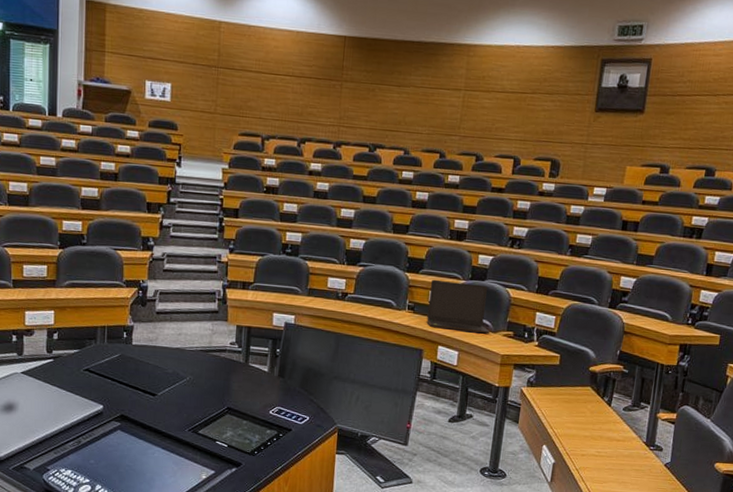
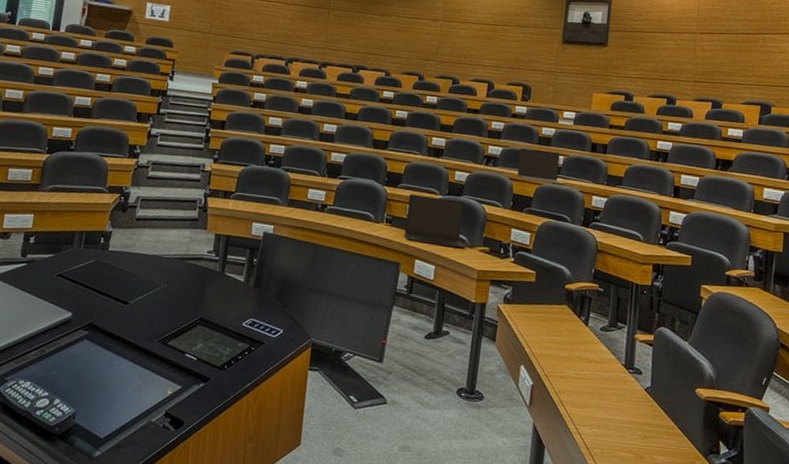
laptop: none [543,229,594,266] -> present [517,148,566,185]

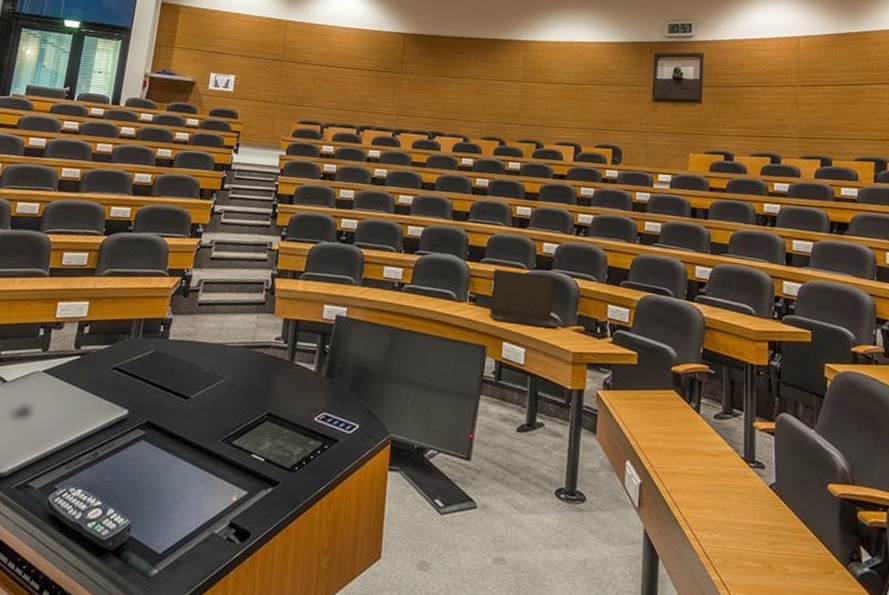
laptop: present [517,148,566,185] -> none [611,216,666,255]

